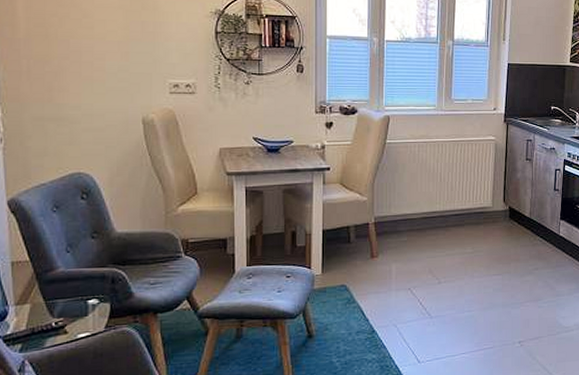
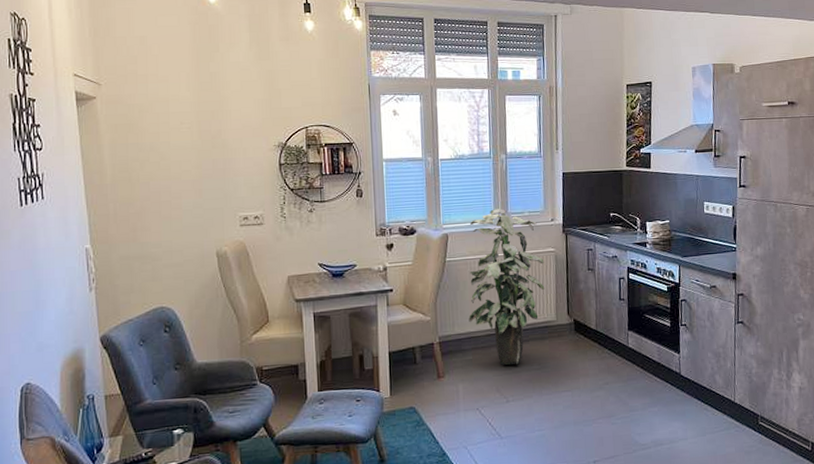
indoor plant: none [406,94,484,248] -> present [468,208,545,365]

